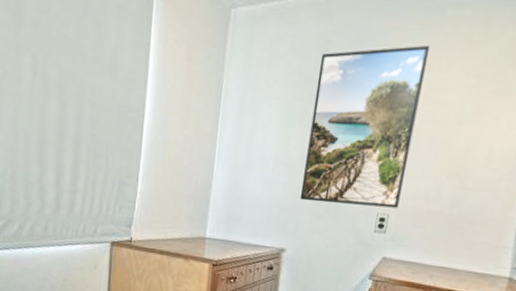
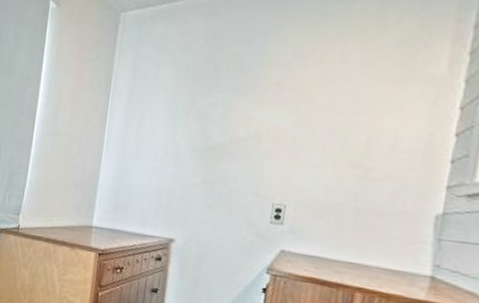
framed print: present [299,45,430,209] -> none [189,37,322,199]

